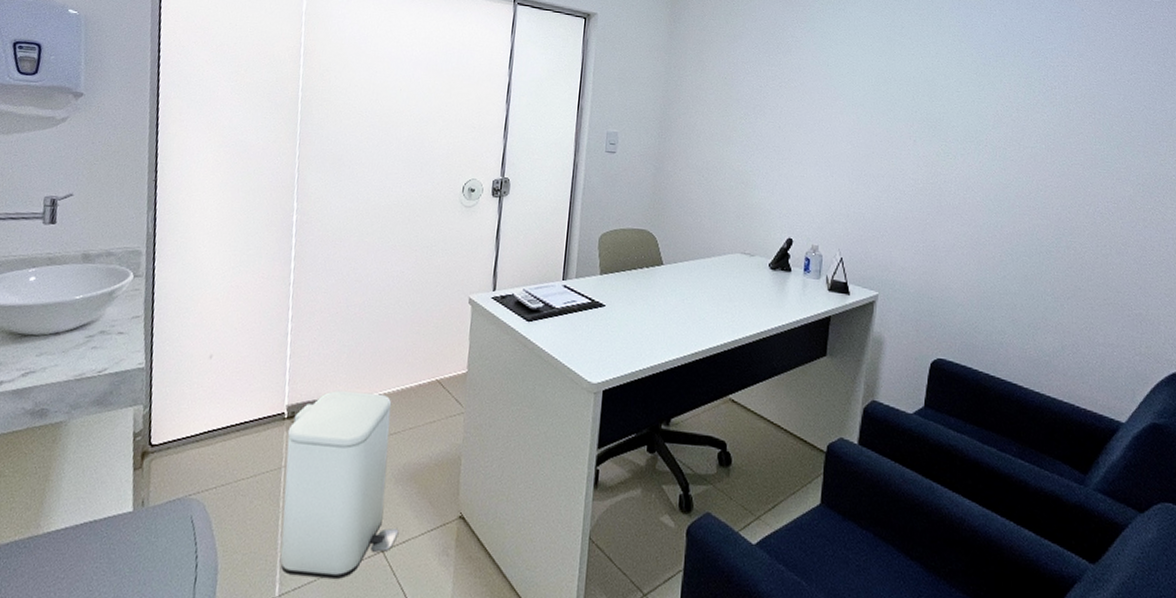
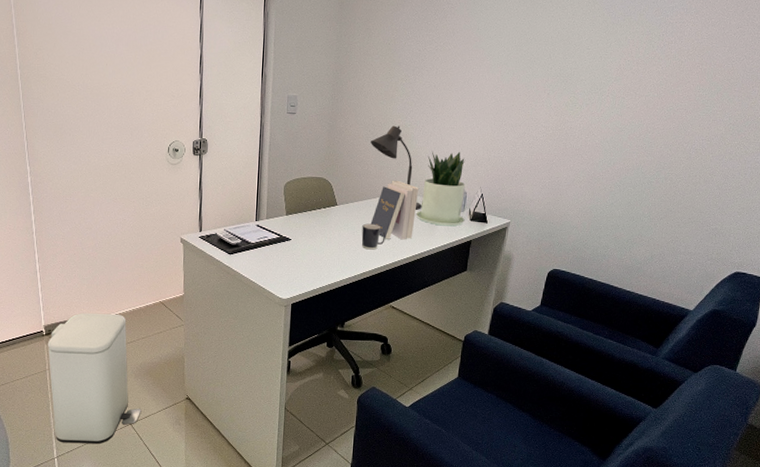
mug: none [692,289,723,323] -> present [361,223,386,250]
desk lamp: none [704,170,767,275] -> present [371,125,422,210]
books: none [704,236,764,312] -> present [370,180,419,240]
planter: none [760,204,822,297] -> present [415,152,465,226]

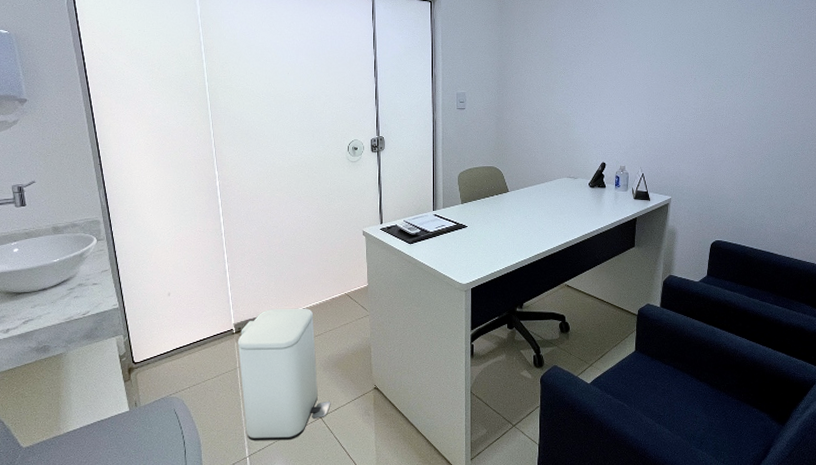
mug: present [361,223,386,250] -> none [533,207,556,232]
books: present [370,180,419,240] -> none [541,165,584,221]
desk lamp: present [371,125,422,210] -> none [536,115,588,192]
planter: present [415,152,465,226] -> none [582,136,629,206]

